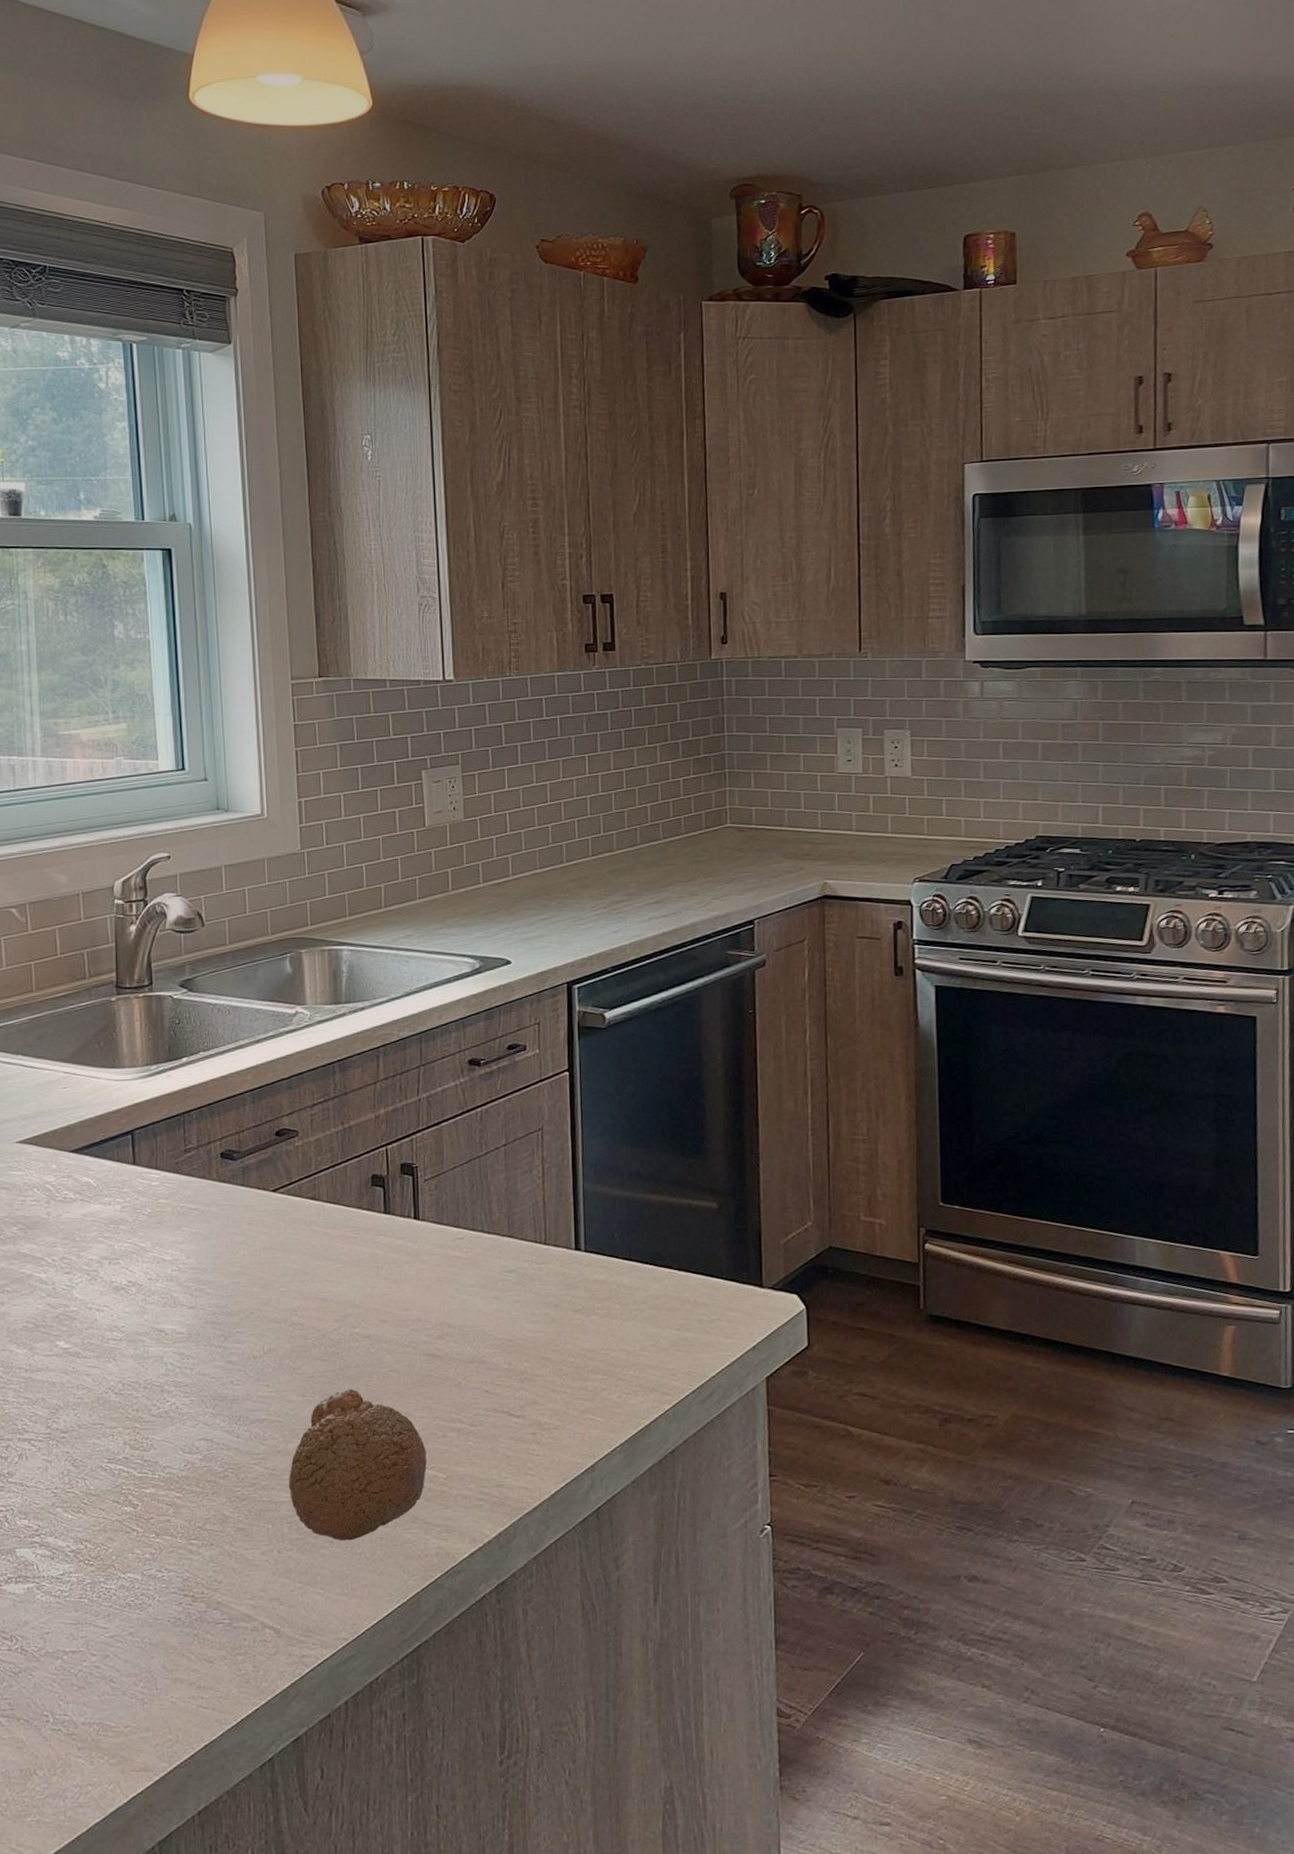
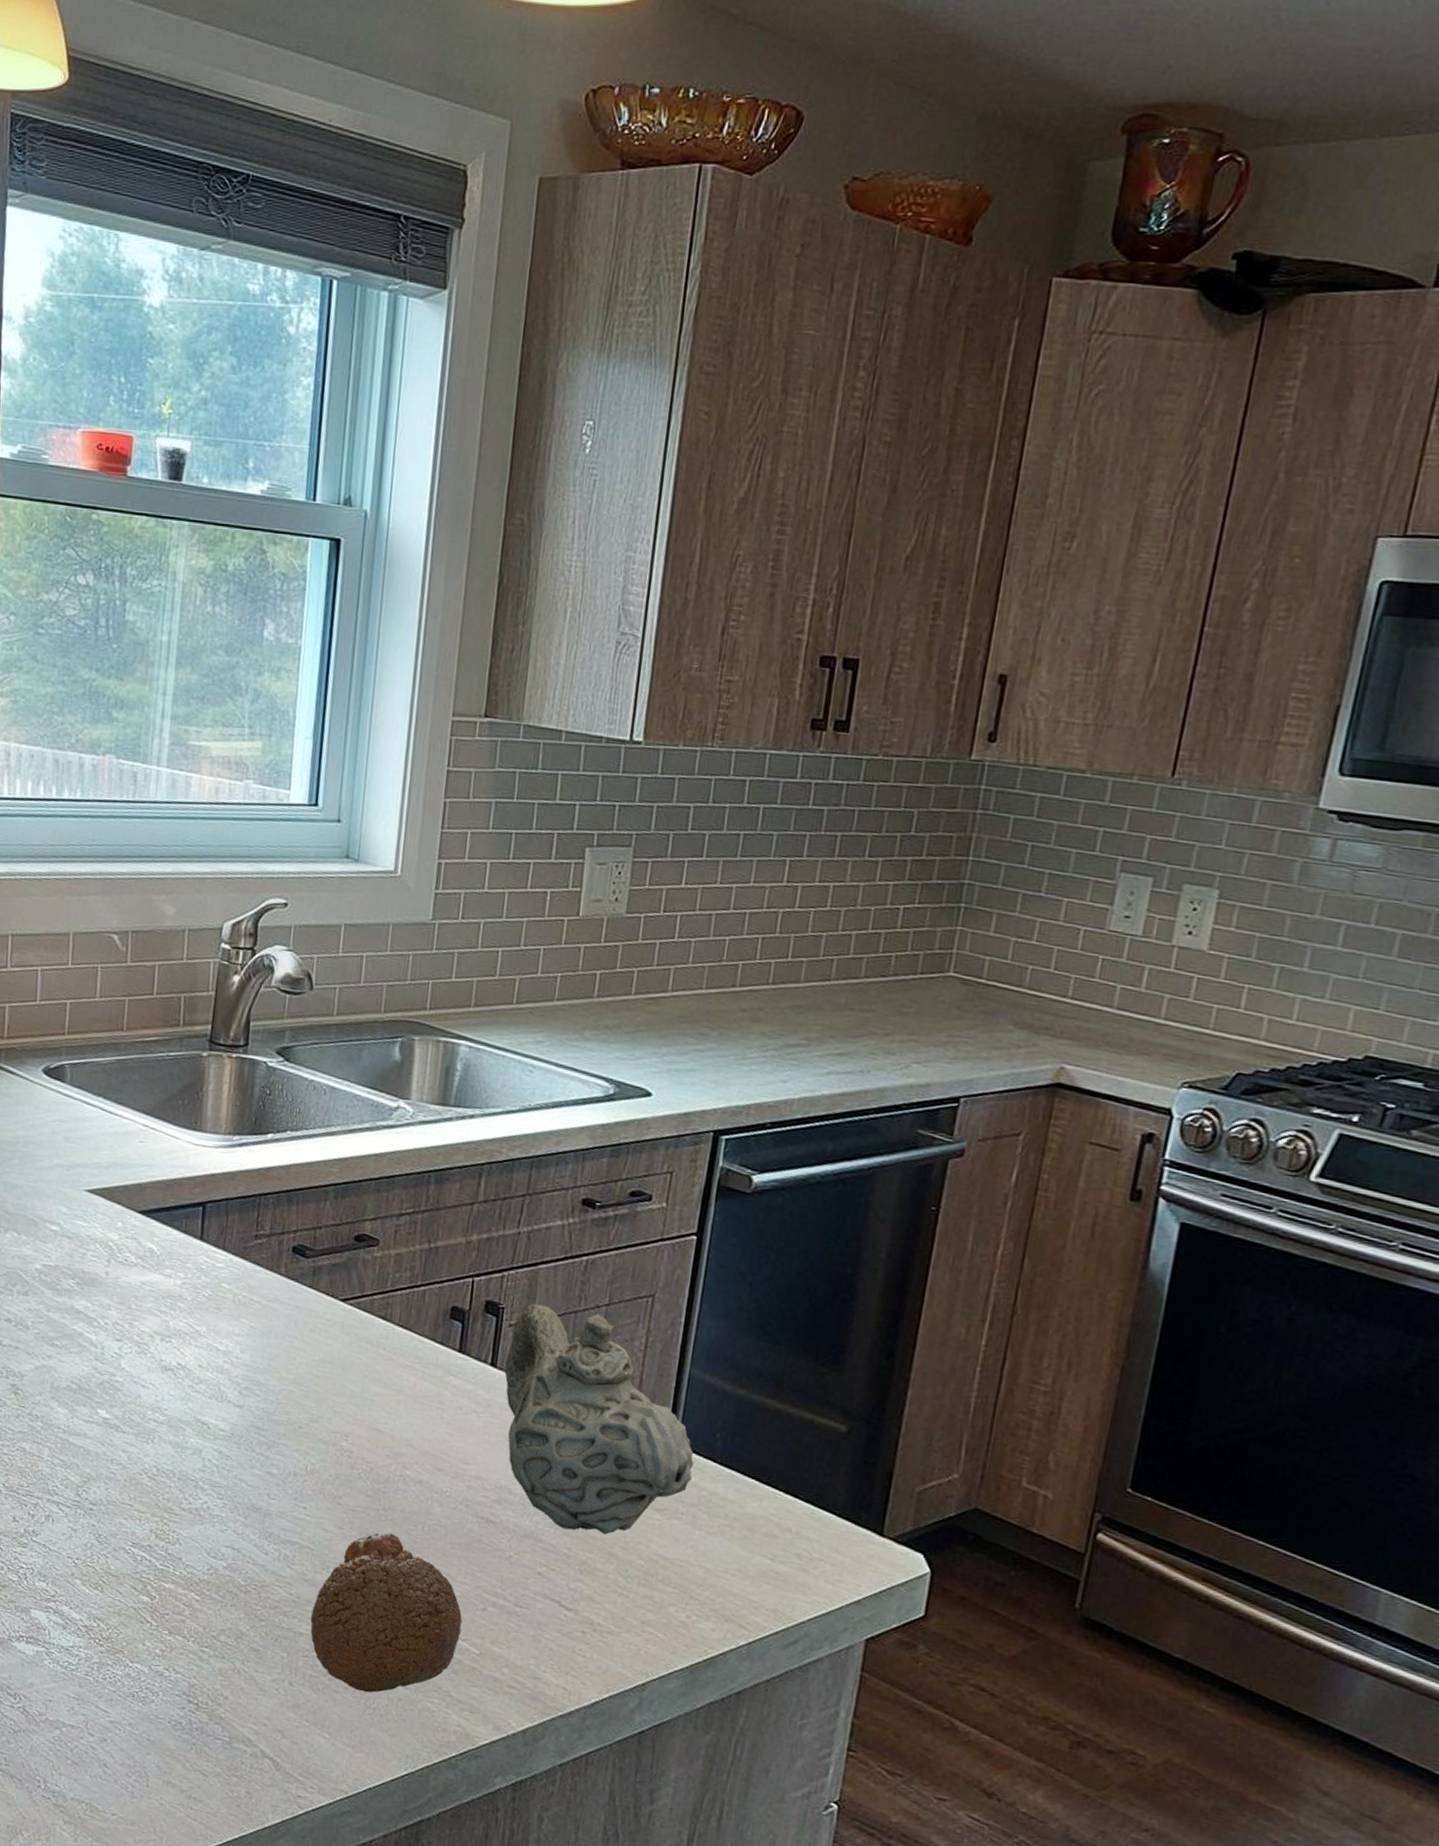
teapot: none [427,1154,601,1347] -> present [504,1303,694,1535]

